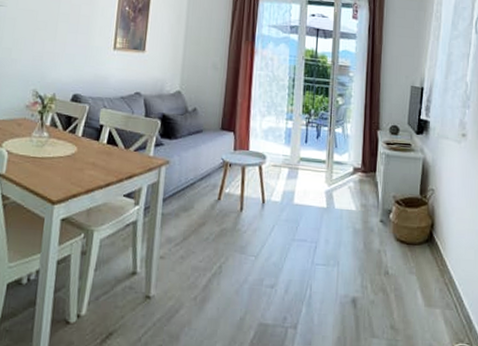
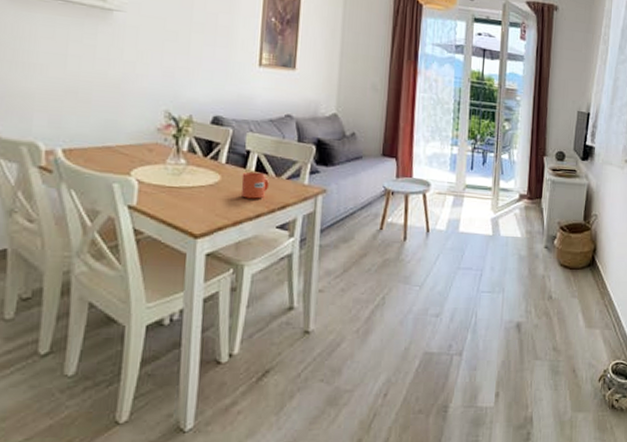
mug: none [94,144,119,169] -> present [241,171,269,199]

